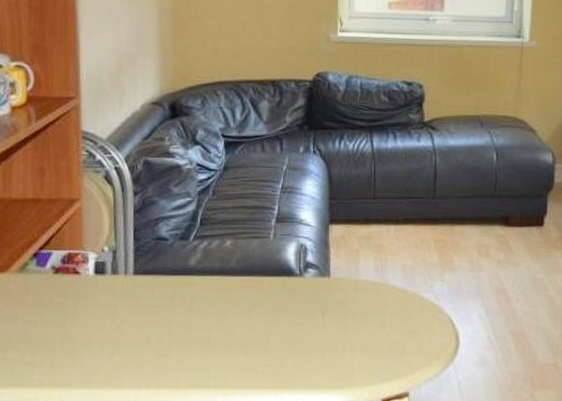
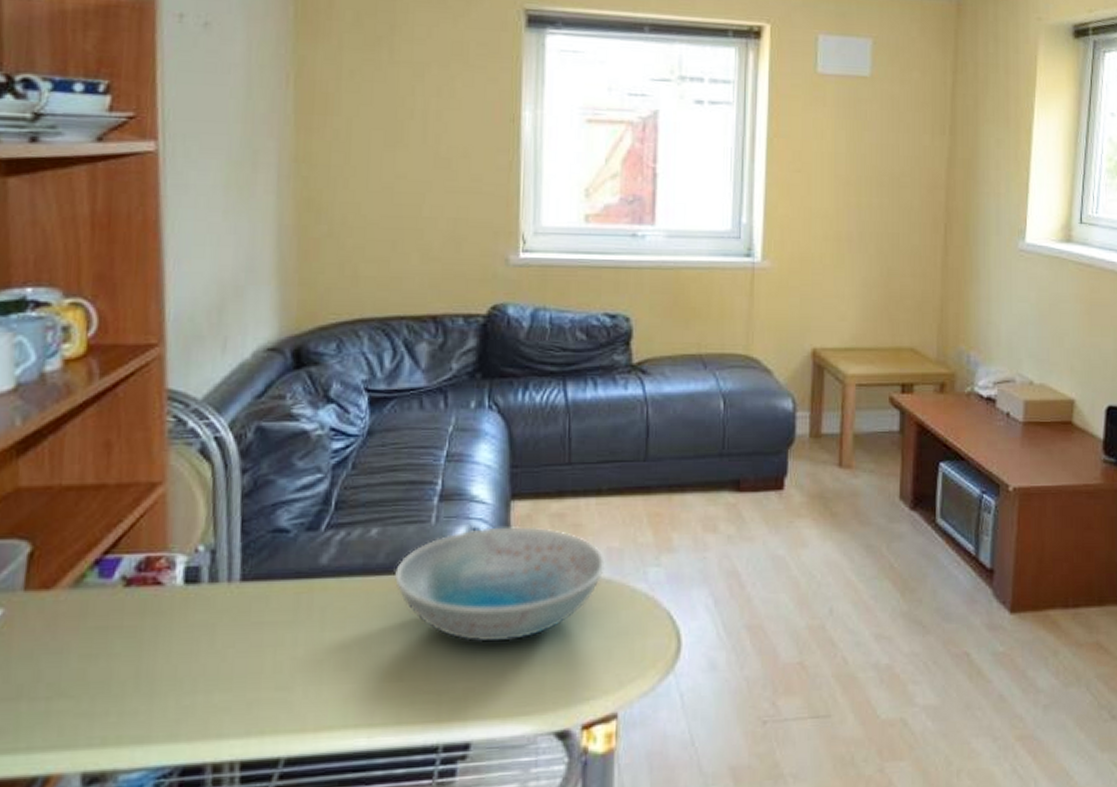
dish: none [242,244,402,332] -> present [393,526,606,642]

